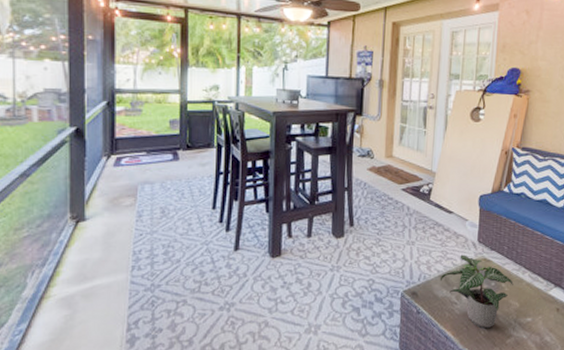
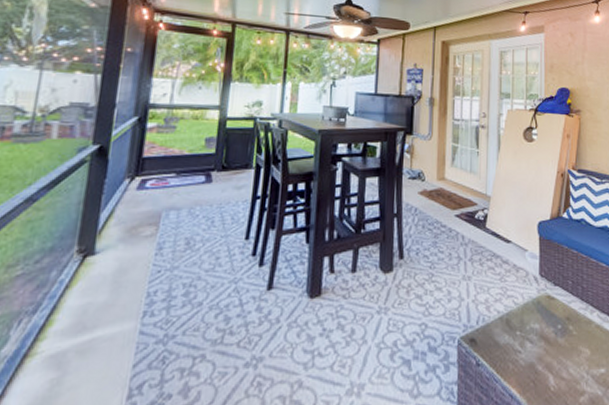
potted plant: present [441,255,513,329] -> none [502,291,582,384]

